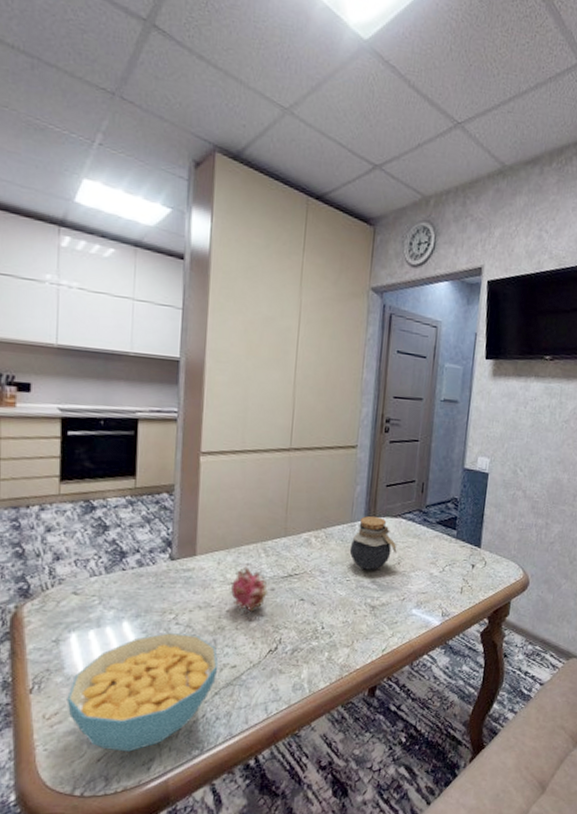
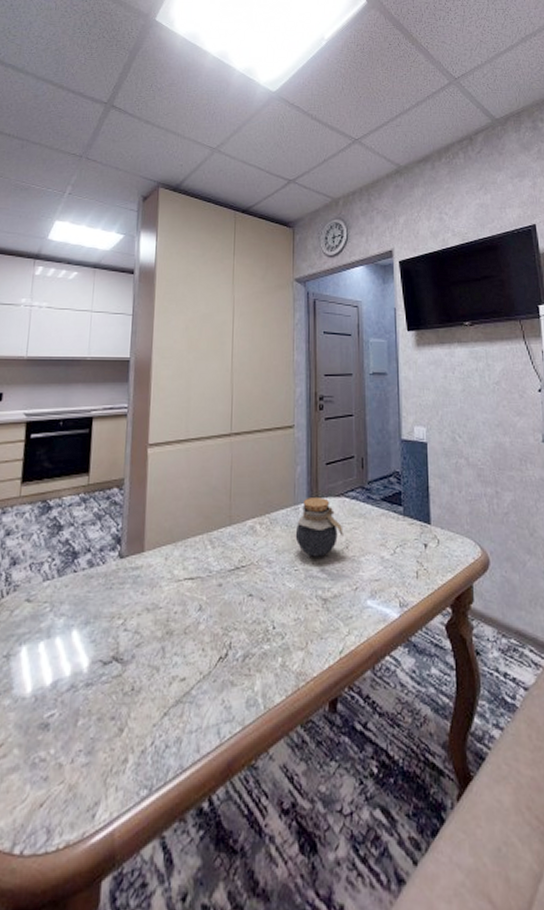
cereal bowl: present [67,632,218,752] -> none [13,640,167,793]
fruit: present [231,564,269,612] -> none [179,557,217,612]

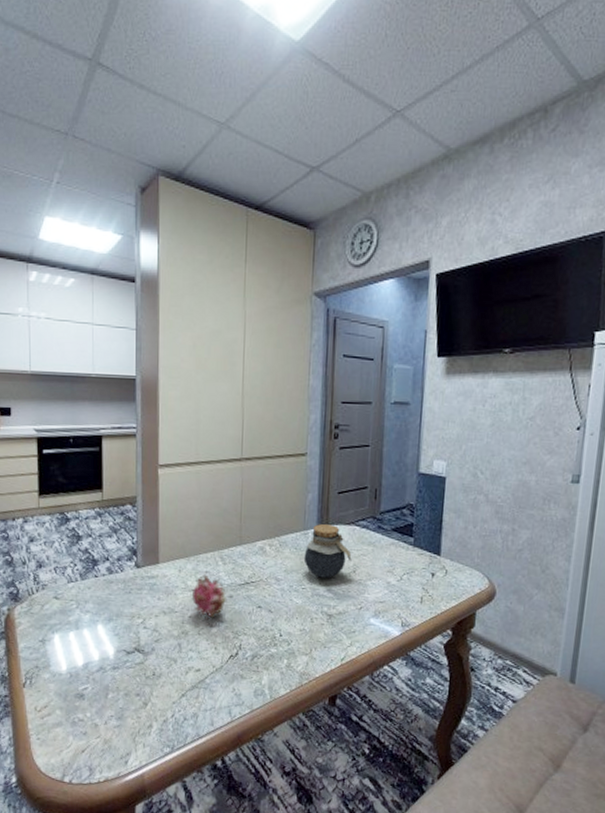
fruit: none [179,557,217,612] -> present [192,571,228,618]

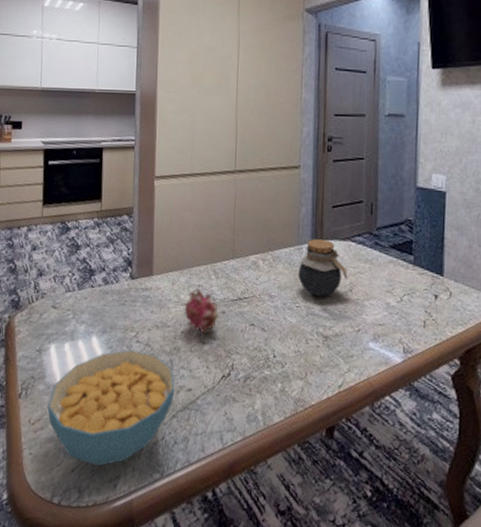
cereal bowl: none [54,635,184,745] -> present [47,349,175,466]

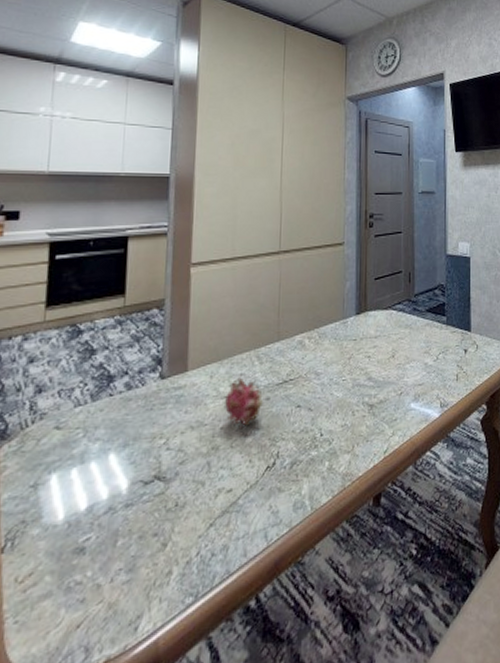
cereal bowl: present [47,349,175,466] -> none [43,459,213,612]
jar: present [297,239,348,297] -> none [343,311,390,367]

